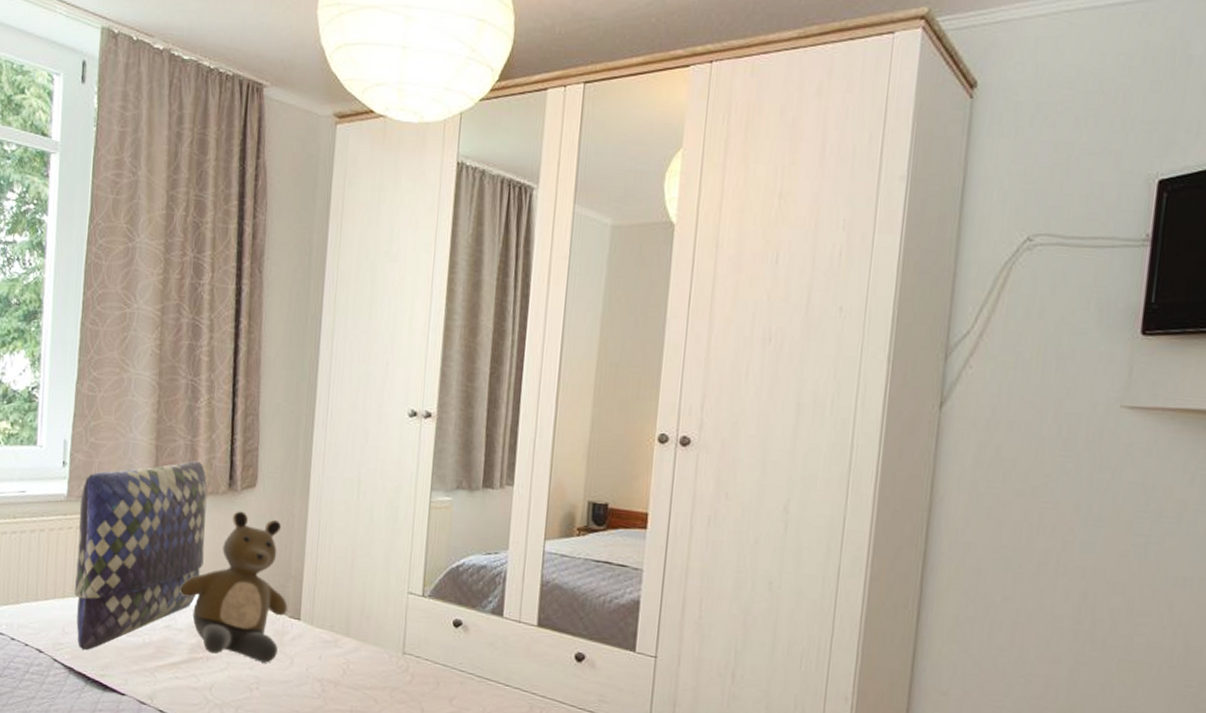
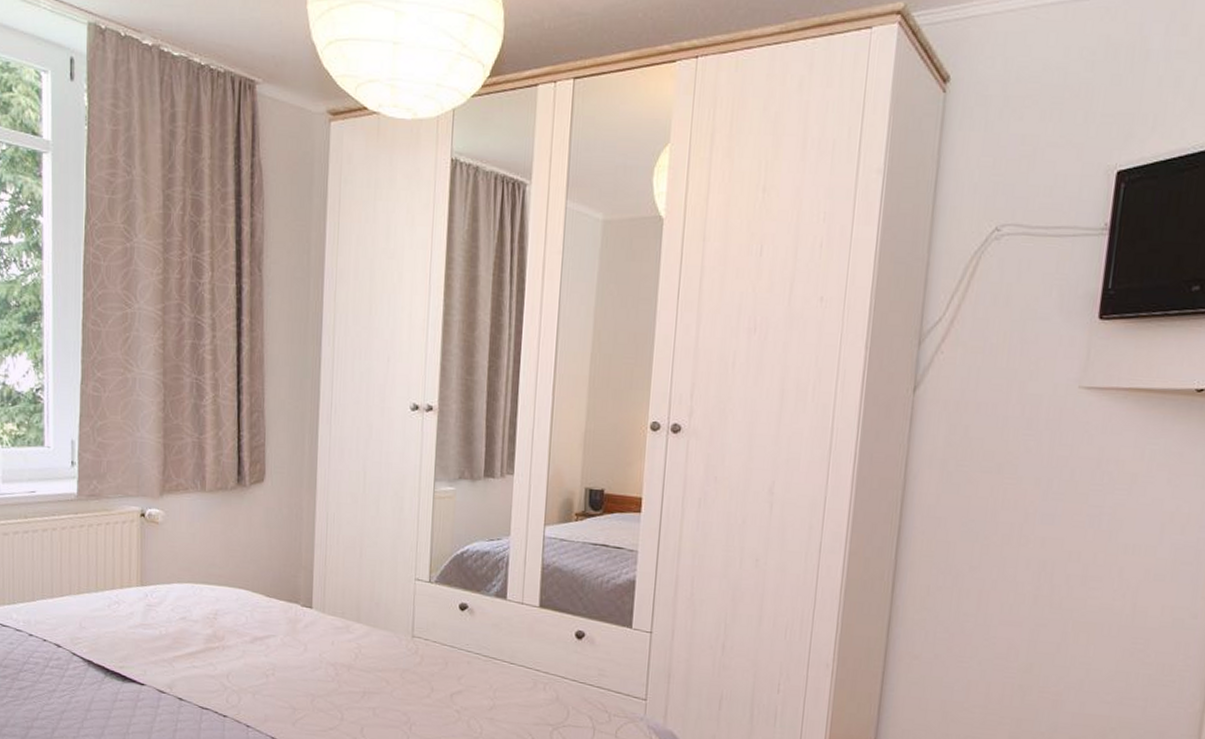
cushion: present [73,460,208,651] -> none [89,457,217,644]
bear: present [179,511,288,663] -> none [192,505,300,650]

